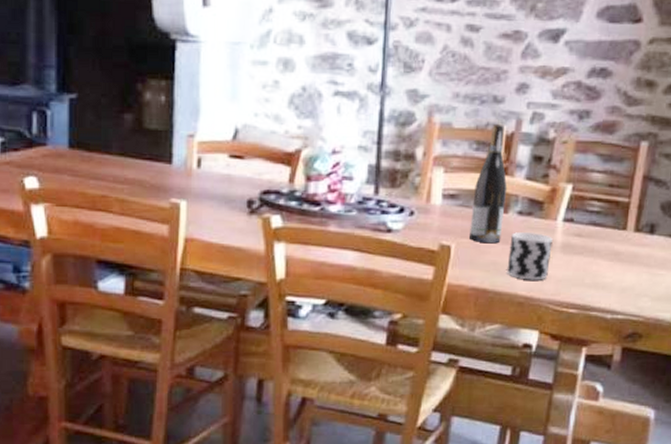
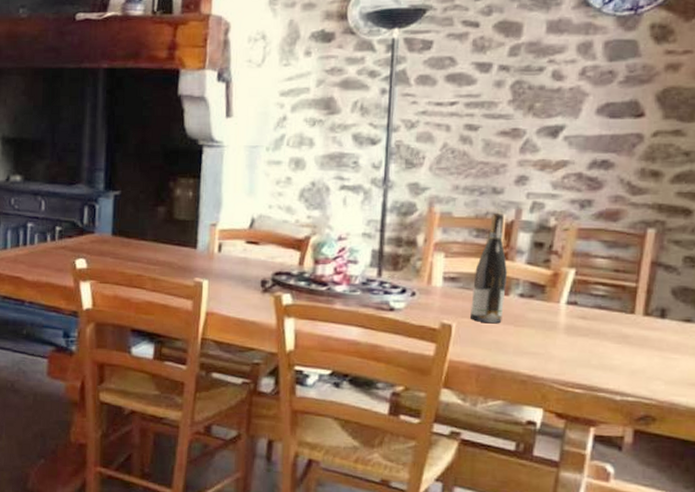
cup: present [507,232,553,280] -> none [509,313,556,360]

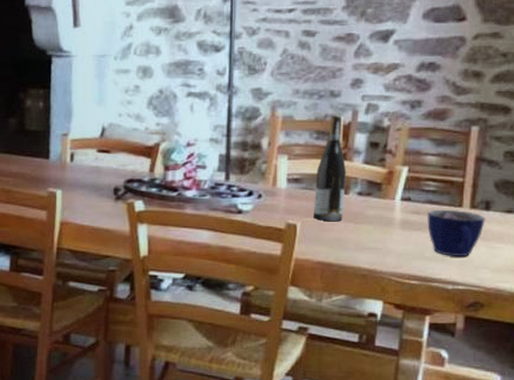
cup: none [595,314,660,367] -> present [427,209,485,257]

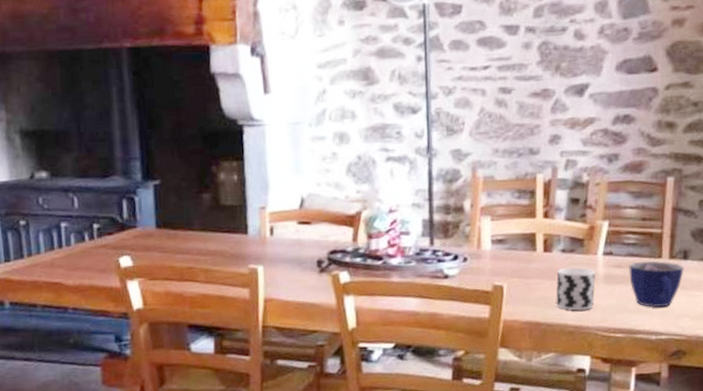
wine bottle: present [314,115,347,221] -> none [519,173,550,280]
cup: none [350,211,392,254] -> present [556,267,595,311]

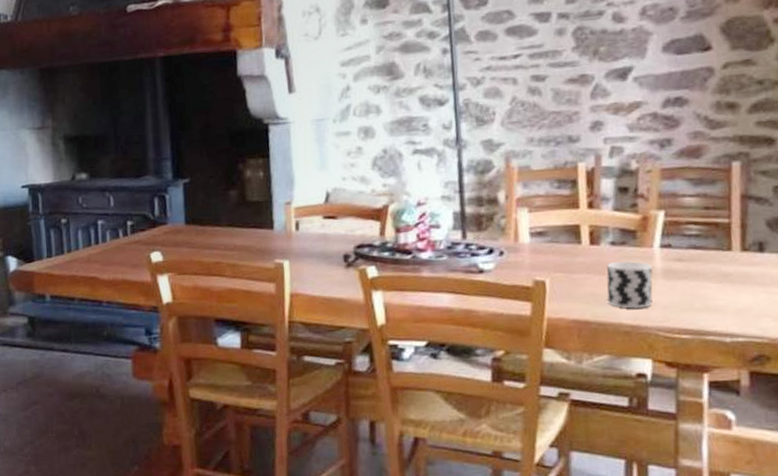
cup: present [629,260,684,308] -> none [692,253,761,307]

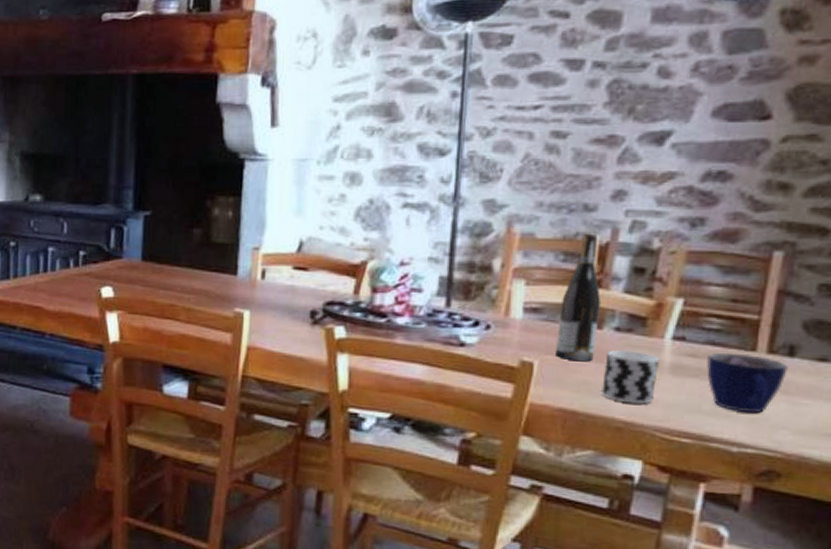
wine bottle: none [561,161,596,275] -> present [556,233,602,361]
cup: none [692,253,761,307] -> present [707,352,788,414]

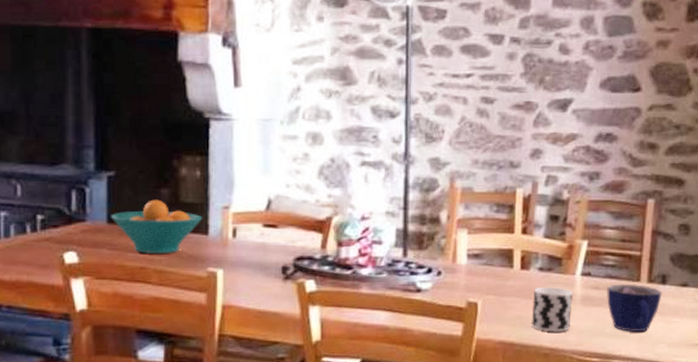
fruit bowl: none [145,239,232,292] -> present [111,199,203,253]
wine bottle: present [556,233,602,361] -> none [495,187,528,298]

